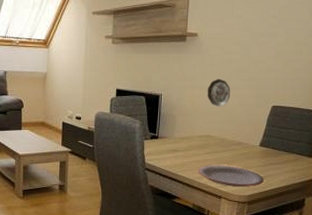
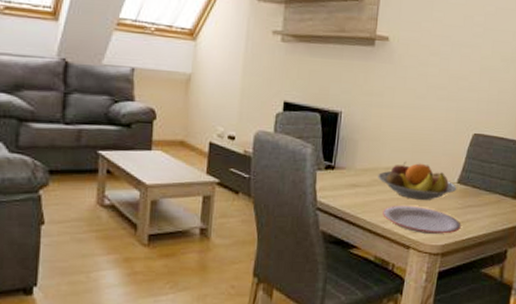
fruit bowl: none [193,130,260,160] -> present [377,161,457,200]
decorative plate: present [207,78,231,106] -> none [397,95,426,131]

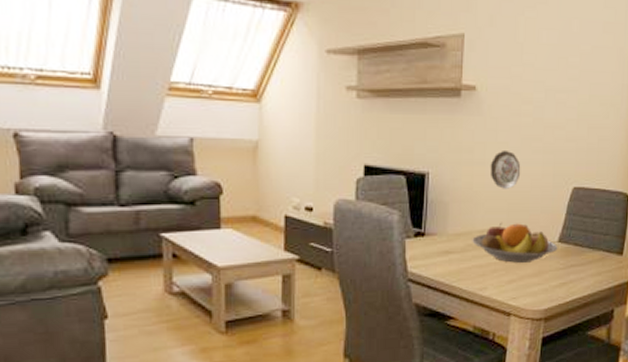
plate: present [381,205,461,234] -> none [478,269,564,299]
decorative plate: none [397,95,426,131] -> present [490,149,521,189]

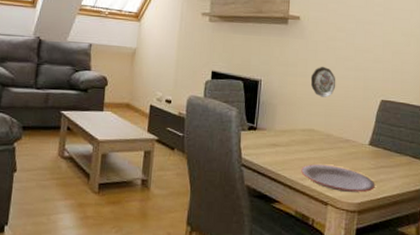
fruit bowl: present [472,222,558,263] -> none [295,124,369,160]
plate: none [478,269,564,299] -> present [300,163,375,193]

